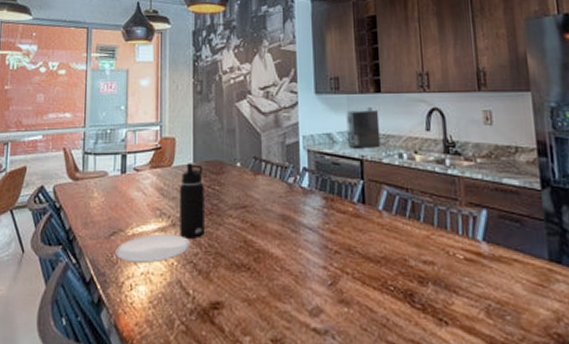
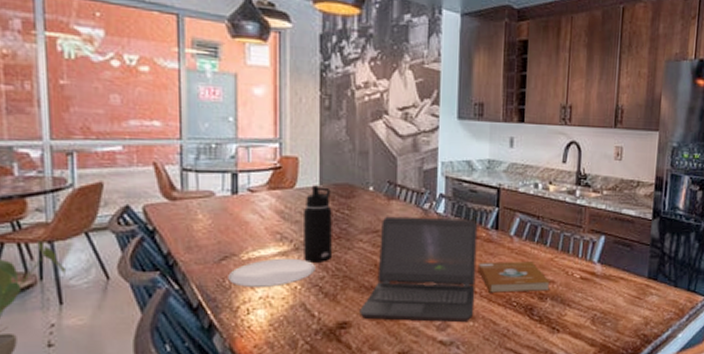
laptop computer: none [231,191,347,308] -> present [359,216,478,323]
coffee machine: present [346,109,381,148] -> none [486,138,520,177]
book: none [347,239,430,275] -> present [477,262,550,293]

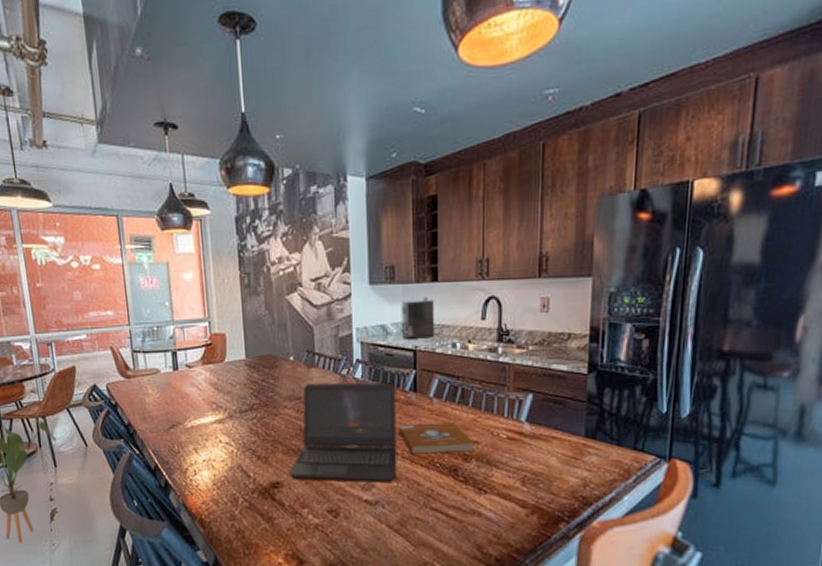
plate: present [228,258,315,288] -> none [176,425,248,453]
water bottle: present [302,185,332,264] -> none [233,358,261,430]
coffee machine: none [486,138,520,177] -> present [401,299,435,339]

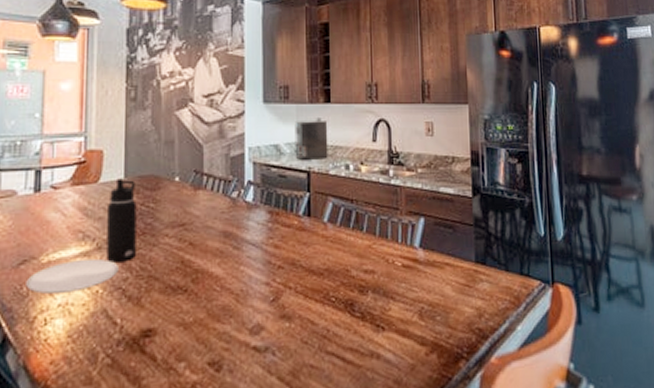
plate: none [176,425,248,453] -> present [26,258,118,295]
water bottle: none [233,358,261,430] -> present [106,178,137,264]
laptop computer: present [289,382,397,483] -> none [165,206,290,326]
book: present [398,423,474,454] -> none [291,250,370,288]

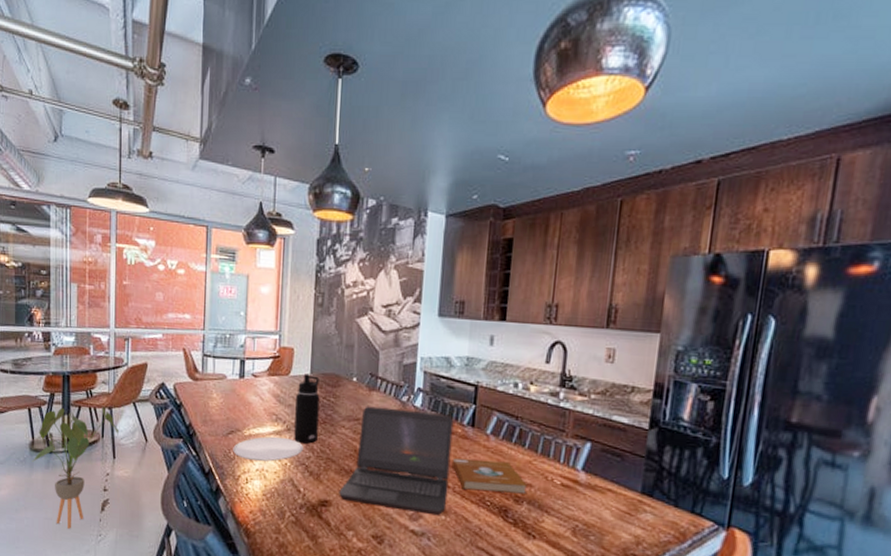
laptop computer: none [165,206,290,326] -> present [339,406,454,516]
book: none [291,250,370,288] -> present [452,458,527,494]
coffee machine: present [294,119,328,160] -> none [465,336,501,376]

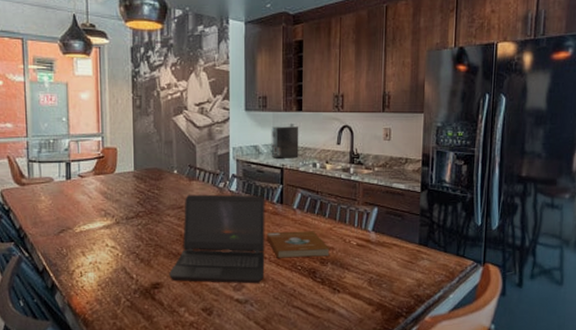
plate: present [233,436,303,462] -> none [65,230,133,255]
water bottle: present [294,373,320,445] -> none [121,170,145,235]
coffee machine: none [465,336,501,376] -> present [271,125,299,158]

